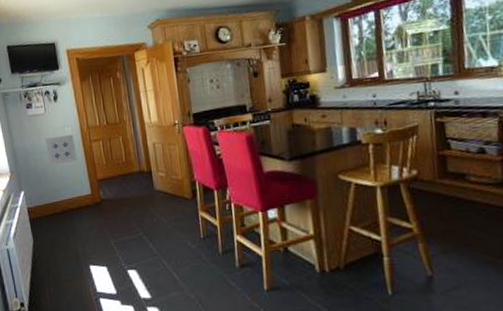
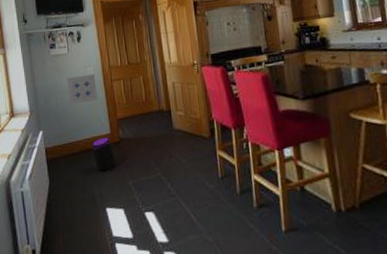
trash can: none [73,197,98,231] -> present [91,137,116,172]

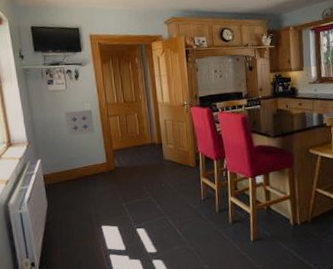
trash can: present [91,137,116,172] -> none [88,165,111,195]

